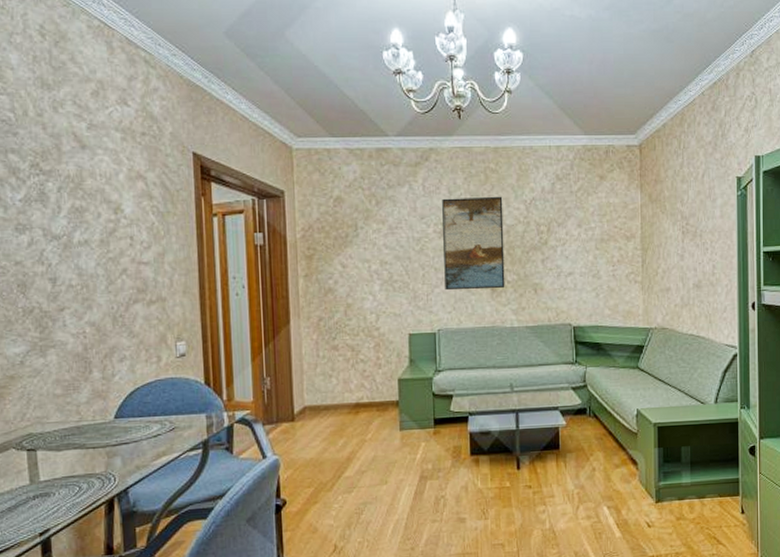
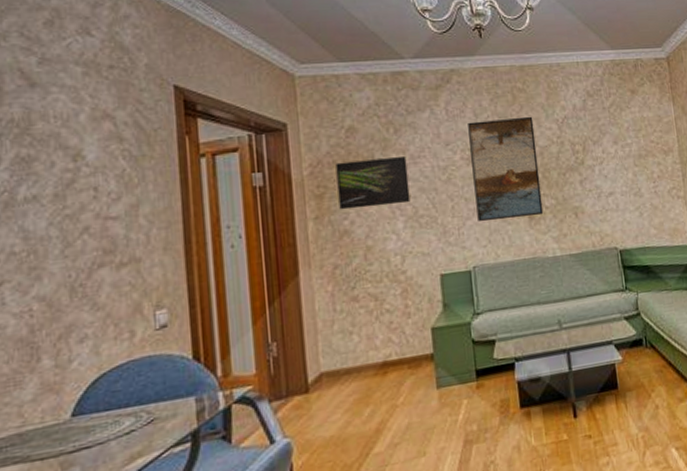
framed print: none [324,227,387,271] -> present [335,157,411,210]

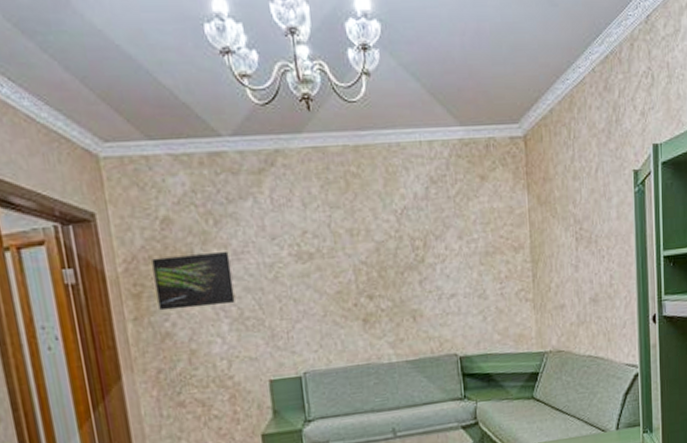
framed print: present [468,116,544,222] -> none [295,206,379,326]

